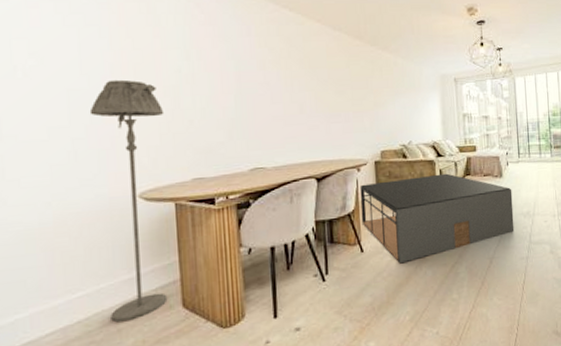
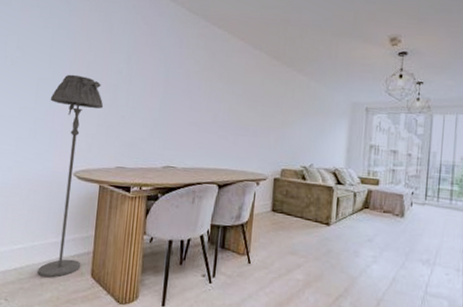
coffee table: present [360,173,515,264] -> none [253,198,413,284]

